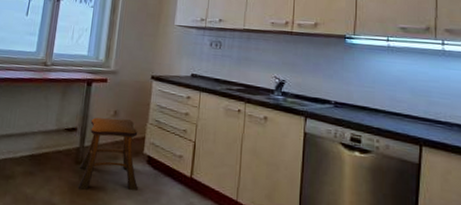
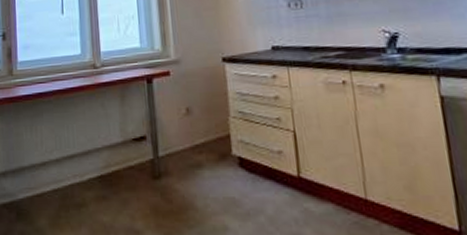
stool: present [77,117,138,191] -> none [159,116,234,211]

